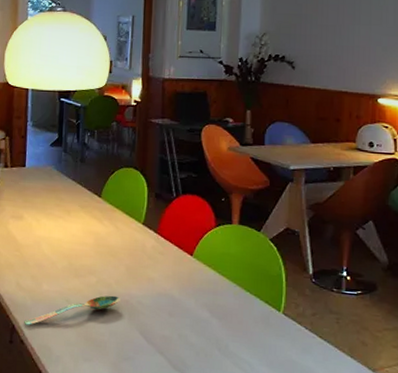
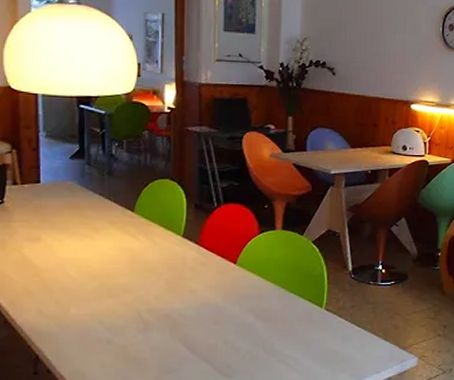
spoon: present [24,295,120,325] -> none [50,311,161,353]

